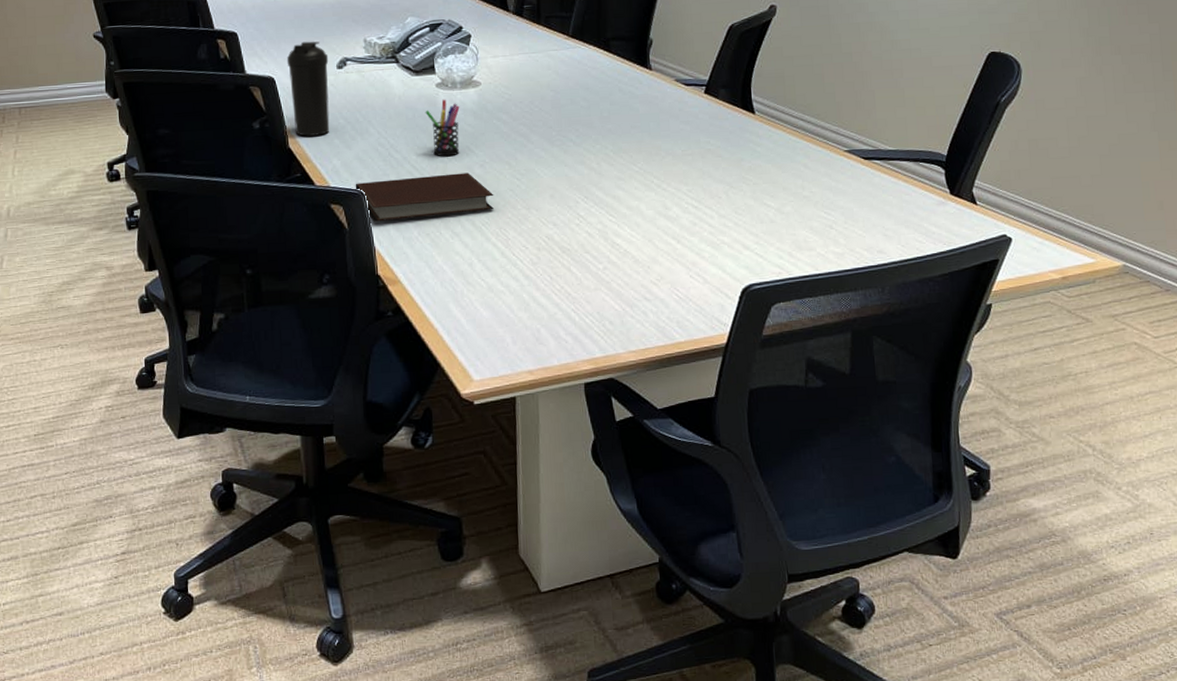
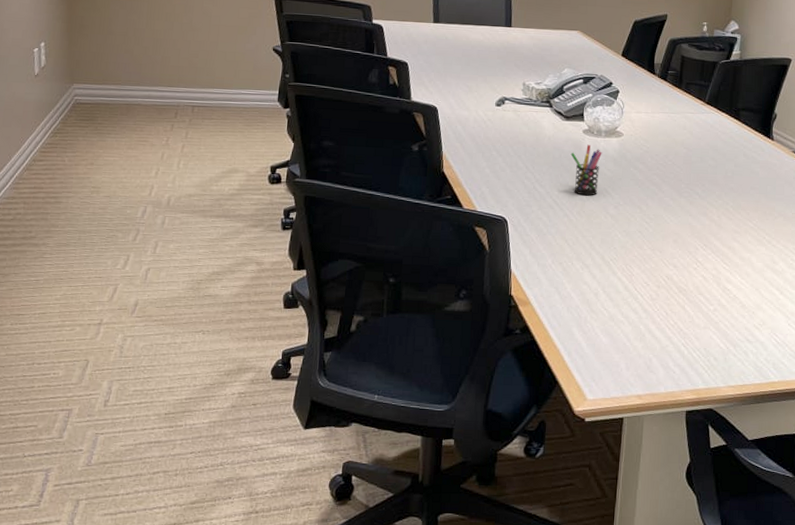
water bottle: present [286,41,330,137] -> none [450,78,489,164]
notebook: present [355,172,494,222] -> none [499,210,624,248]

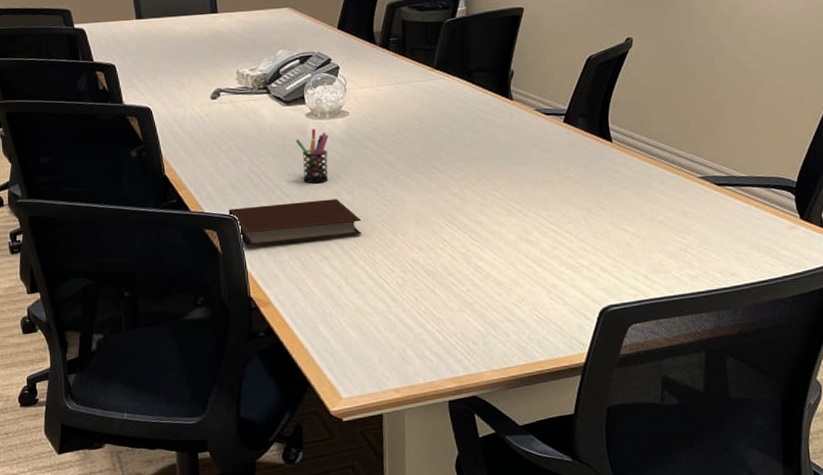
notebook: none [499,210,624,248] -> present [228,199,362,246]

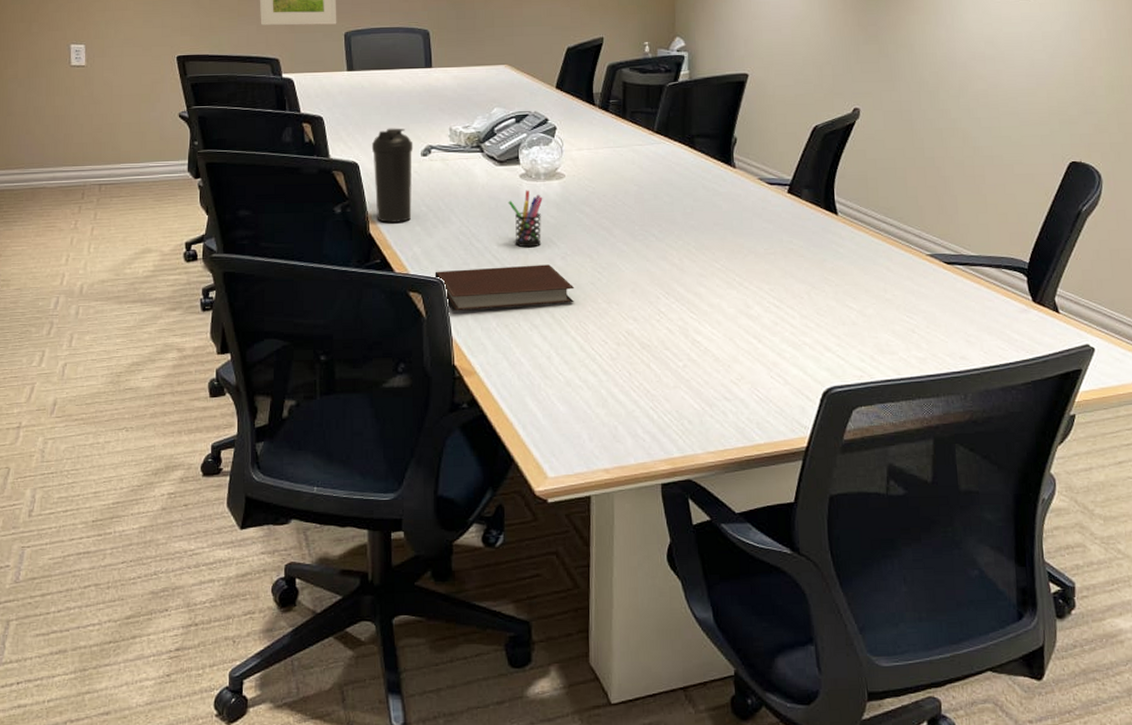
water bottle: none [162,73,204,164] -> present [371,128,414,223]

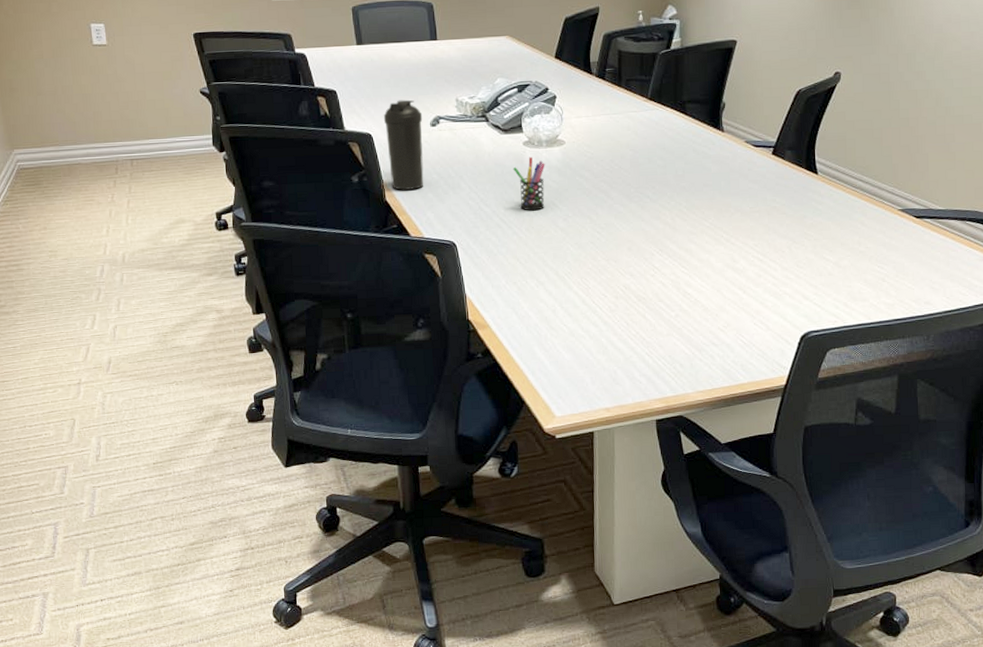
notebook: present [434,264,575,311] -> none [447,226,576,271]

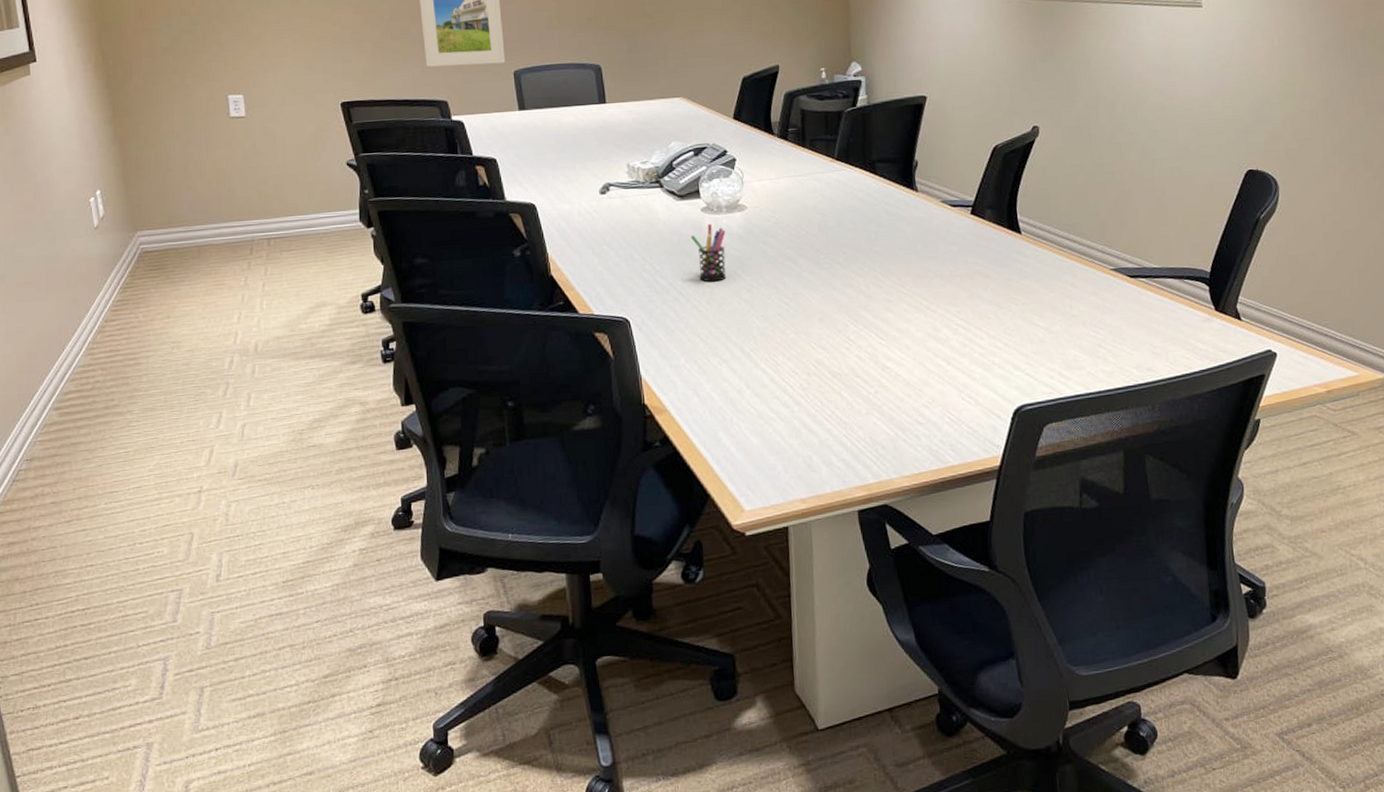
water bottle: present [383,99,424,190] -> none [548,166,593,264]

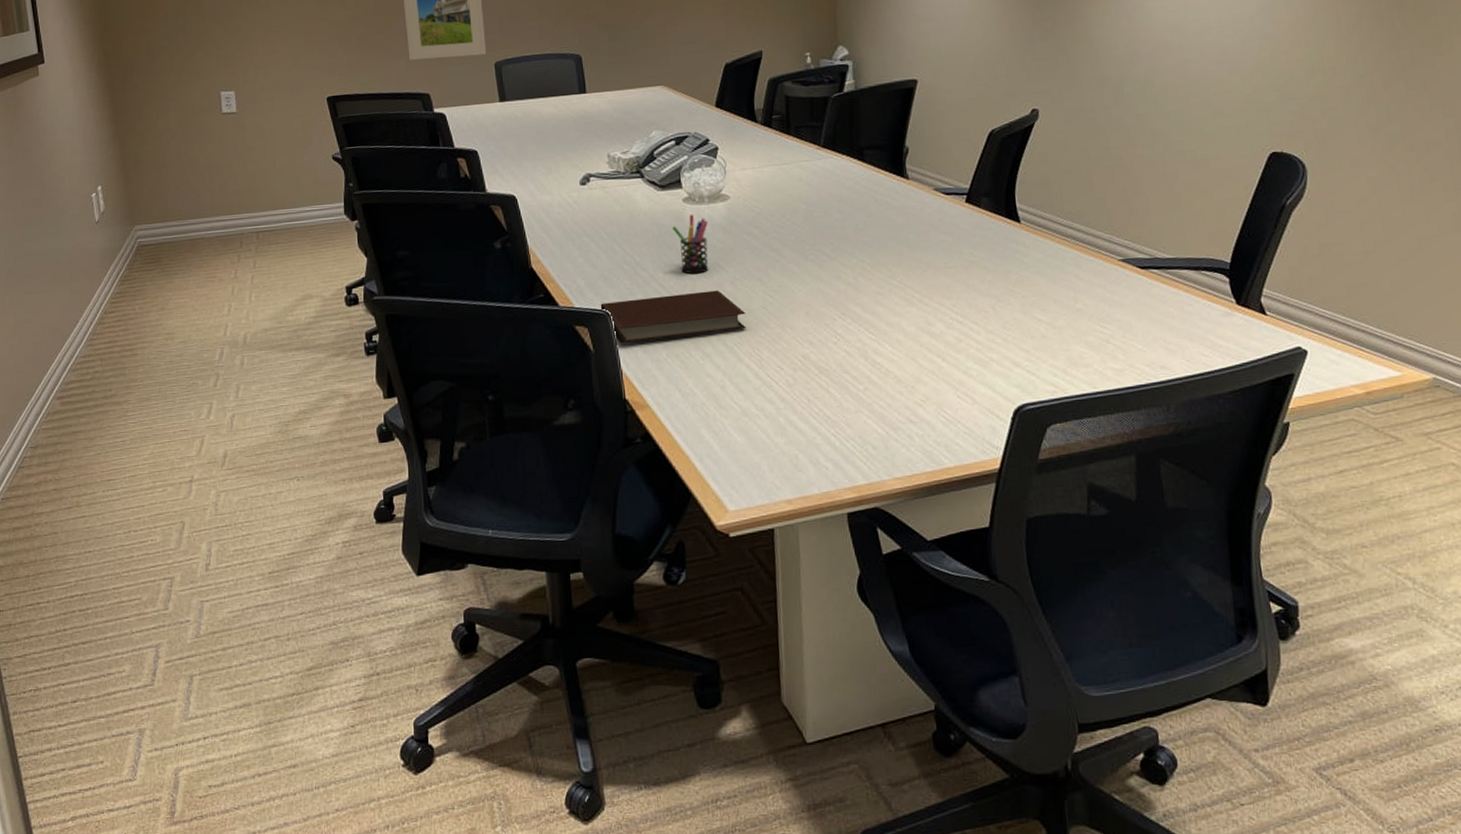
notebook: none [620,297,762,350] -> present [600,290,746,344]

